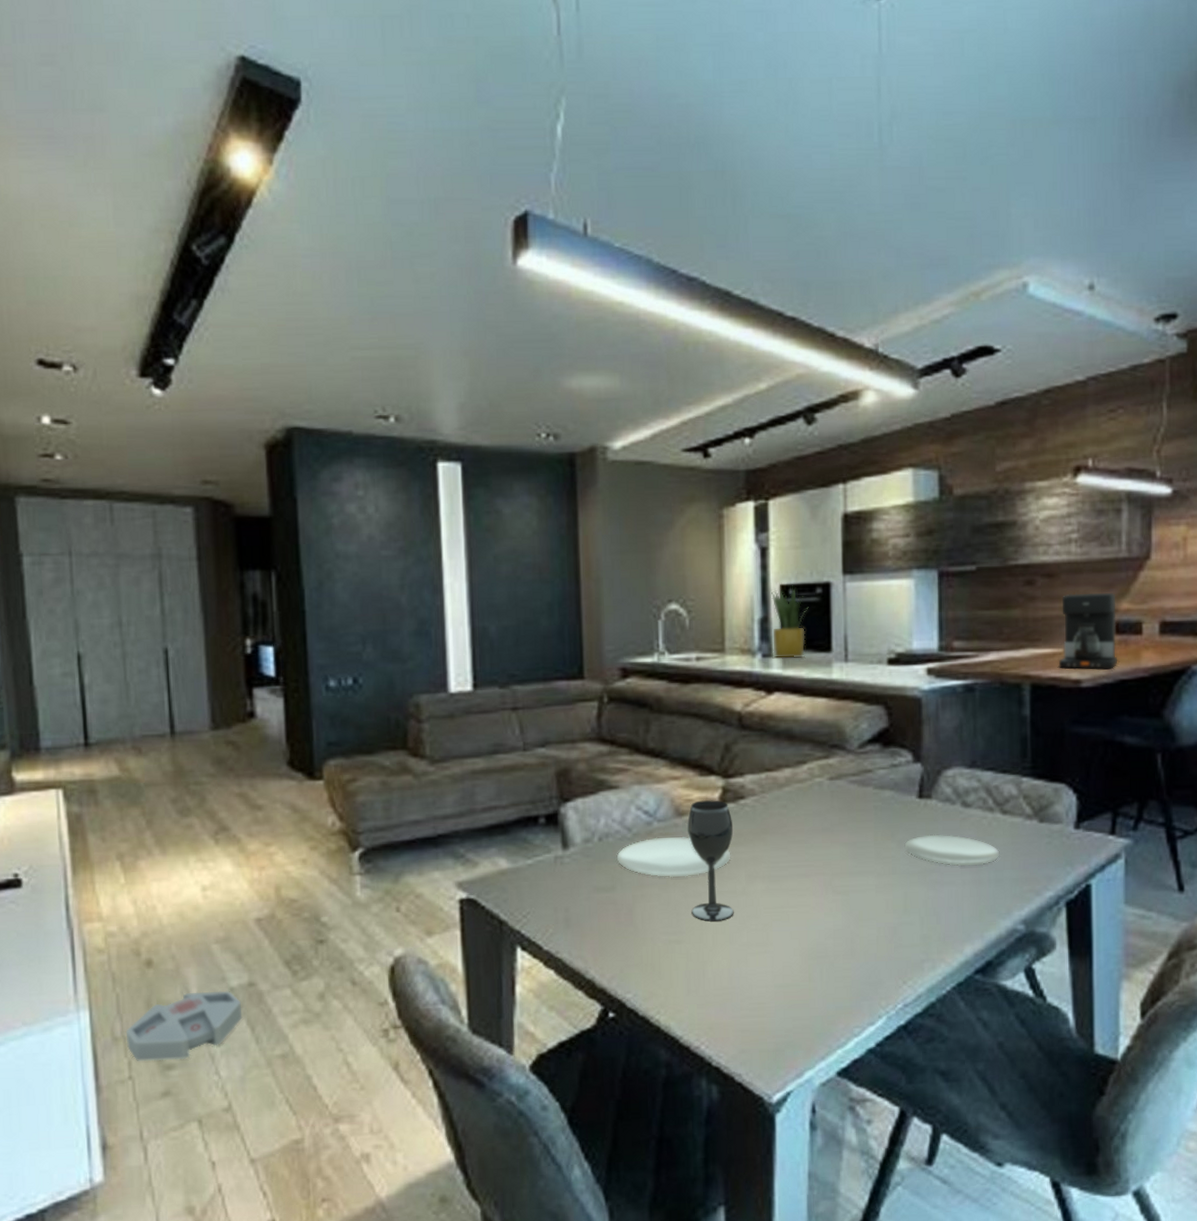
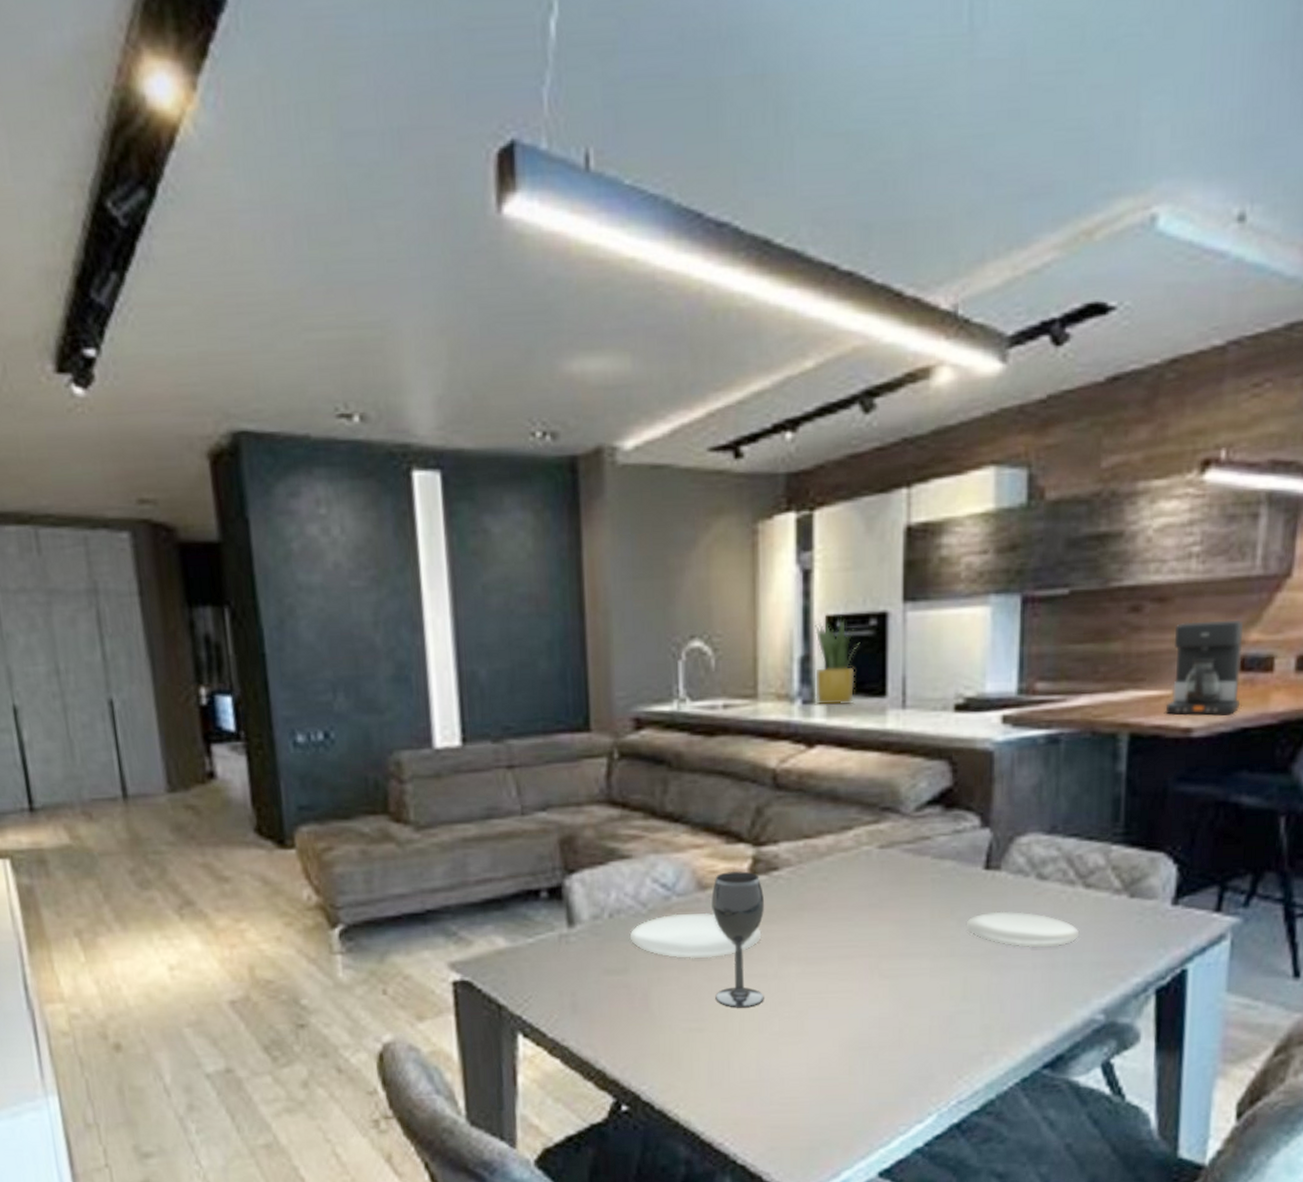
robot vacuum: present [126,990,243,1061] -> none [99,1076,221,1149]

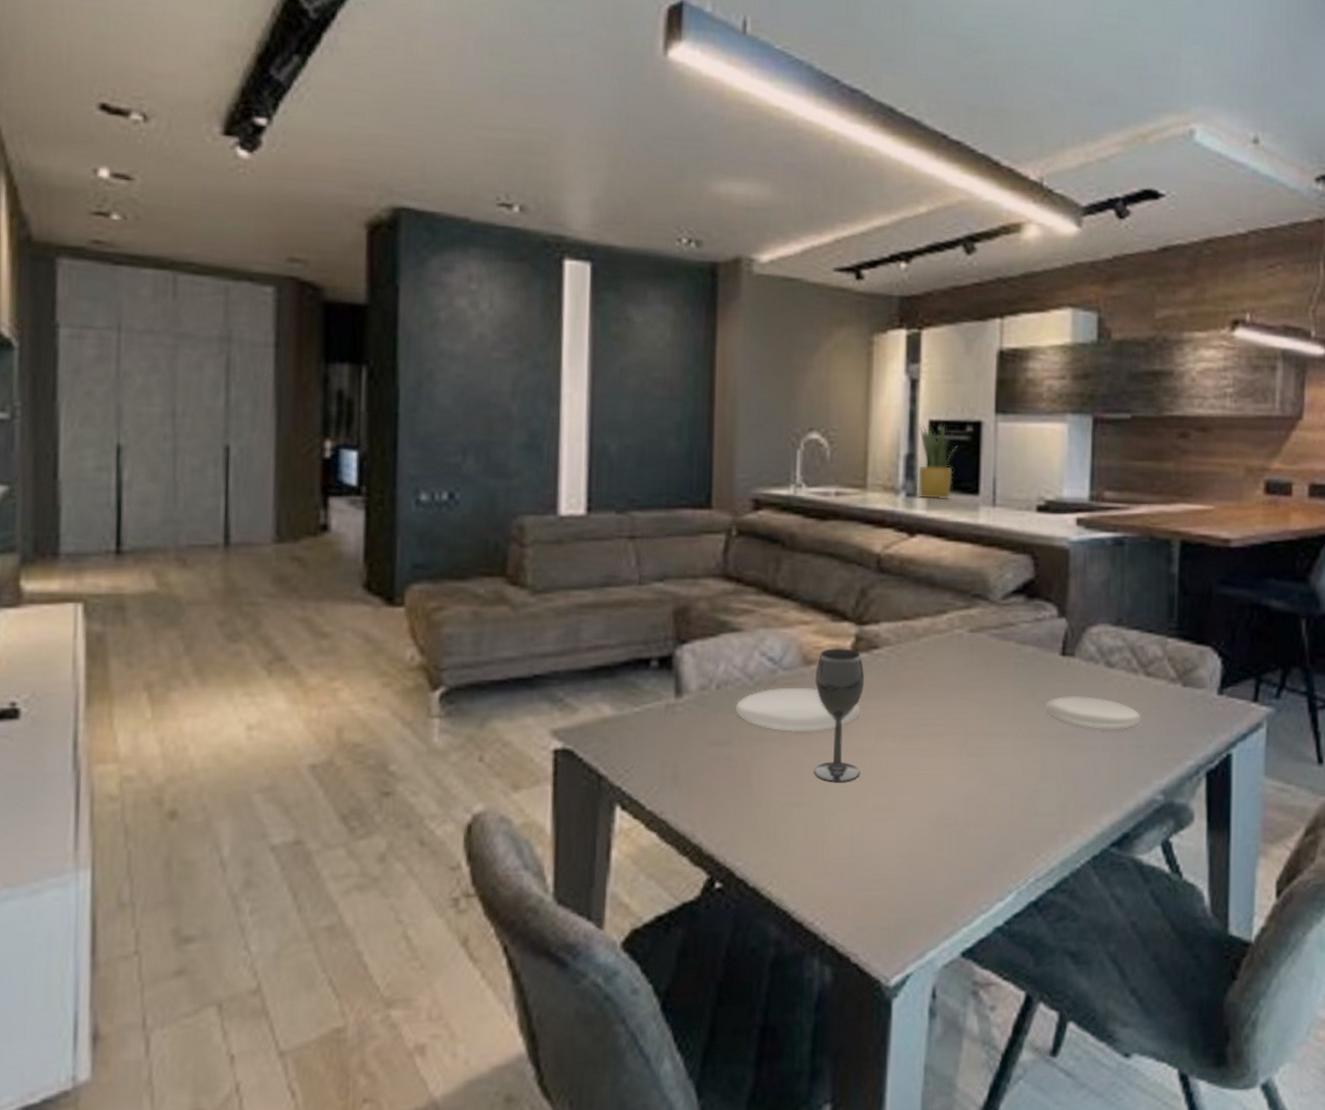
coffee maker: present [1165,620,1243,716] -> none [1209,449,1268,530]

